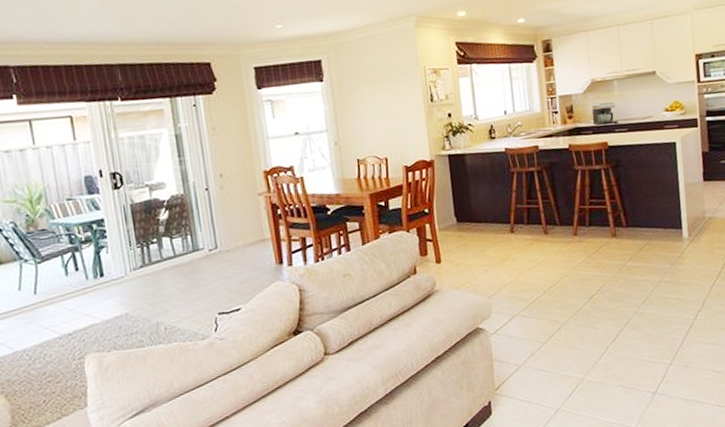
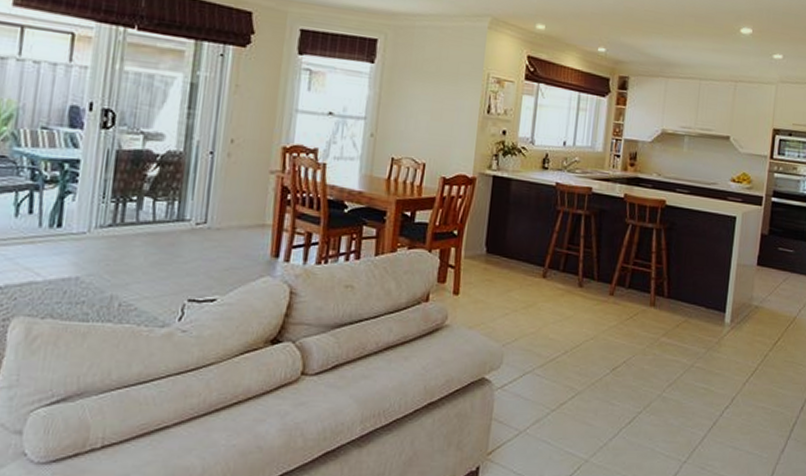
coffee maker: present [592,102,618,126] -> none [654,155,681,183]

